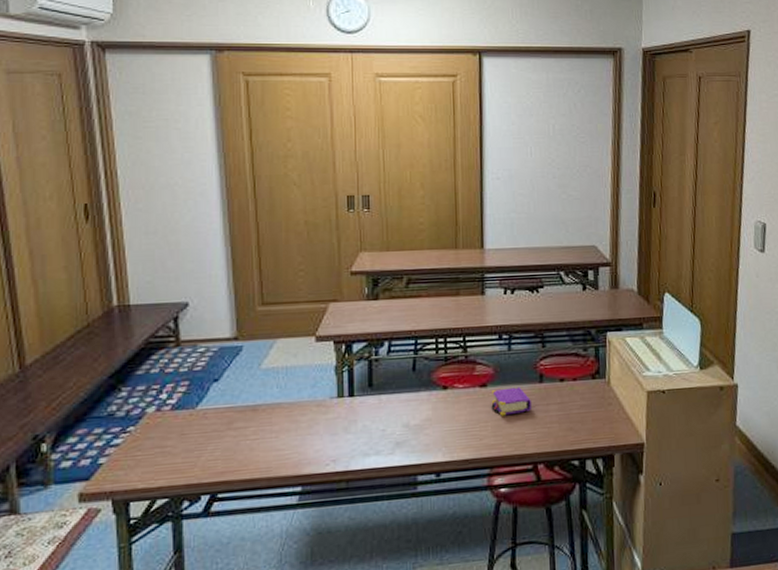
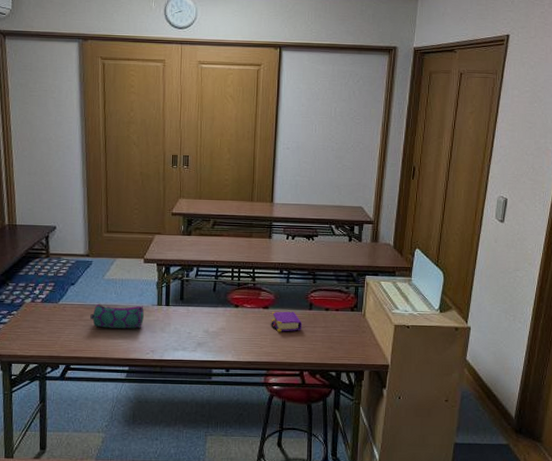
pencil case: none [243,400,319,437] -> present [90,303,144,329]

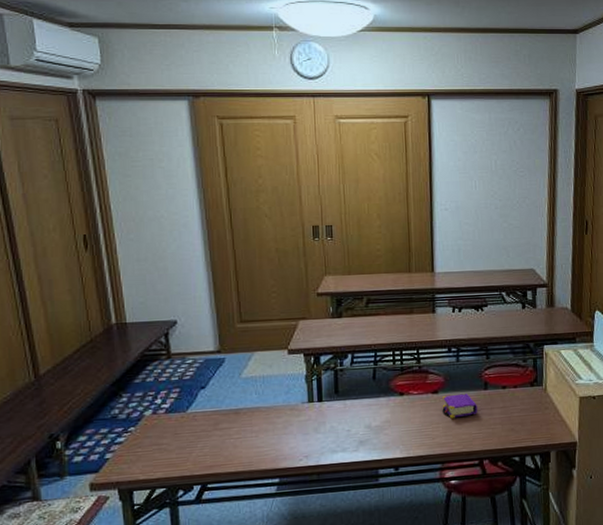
pencil case: present [90,303,144,329] -> none [227,404,293,436]

